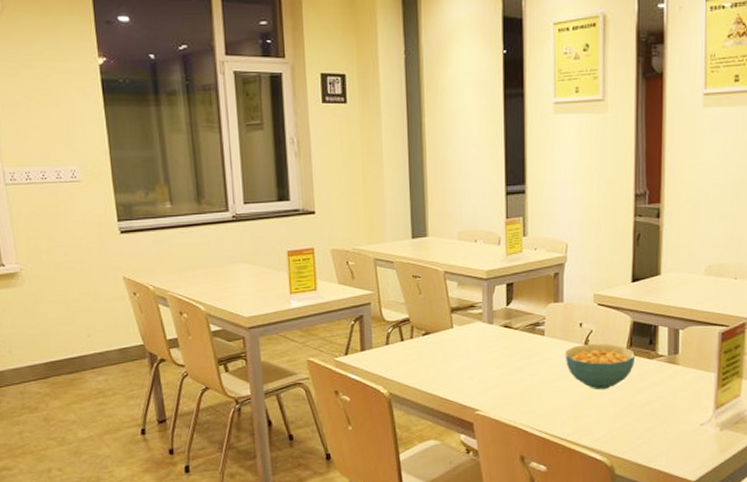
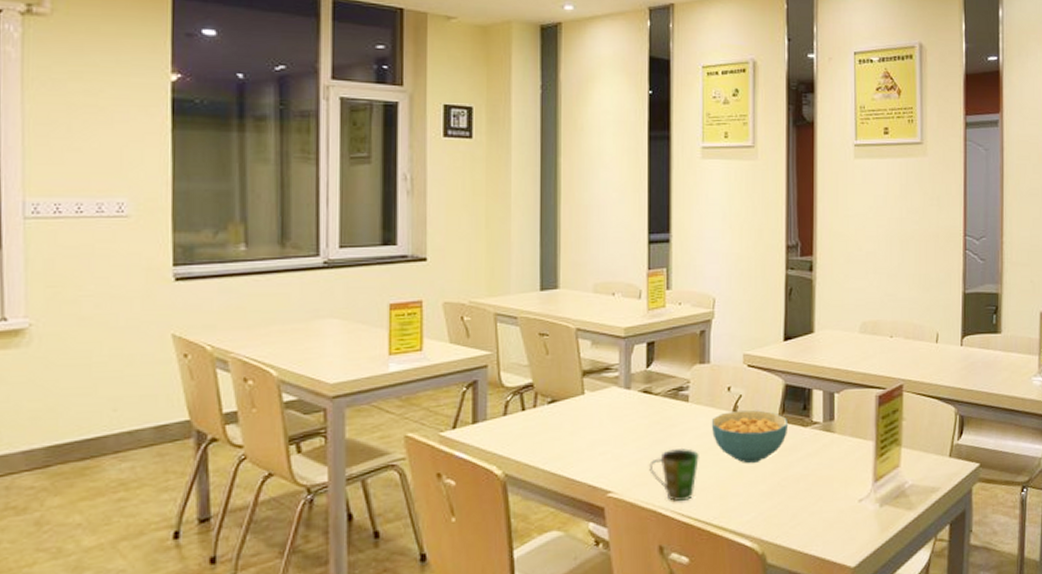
cup: none [510,374,556,419] -> present [648,447,700,501]

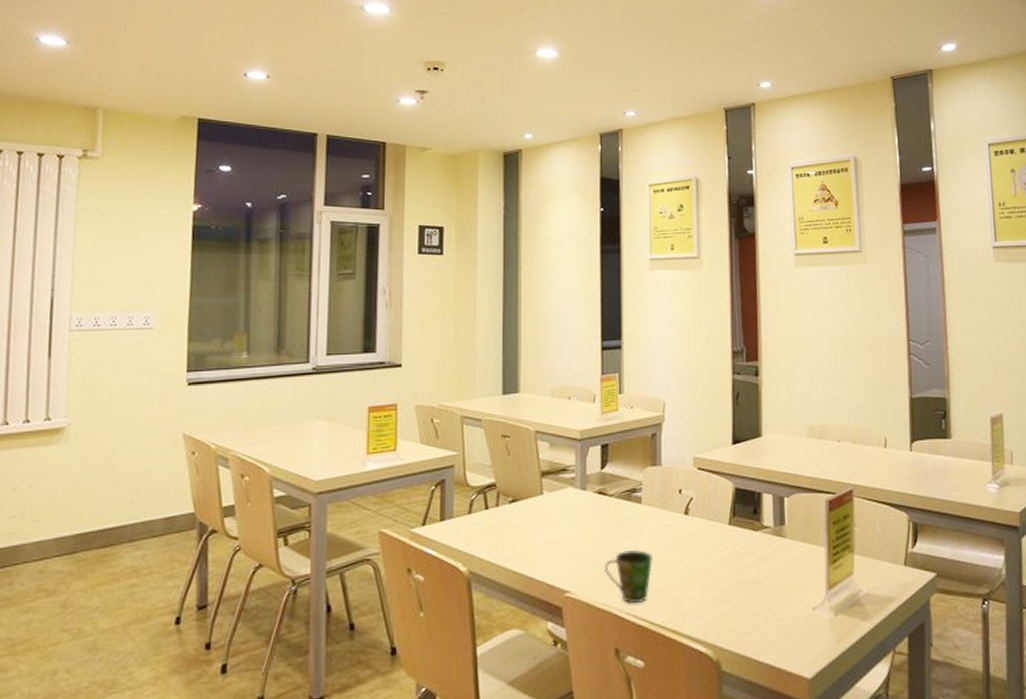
cereal bowl: present [711,410,789,464] -> none [663,513,740,568]

